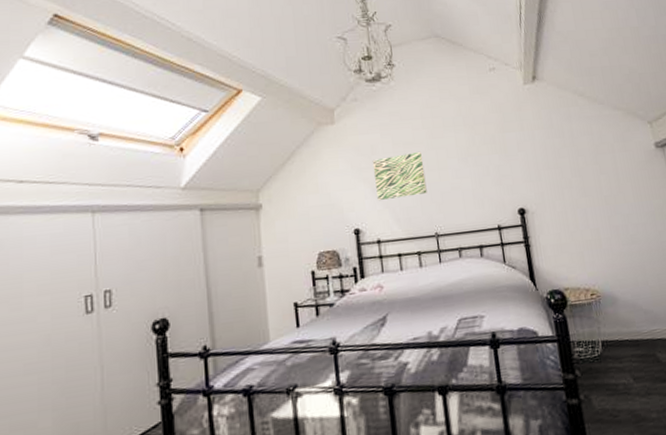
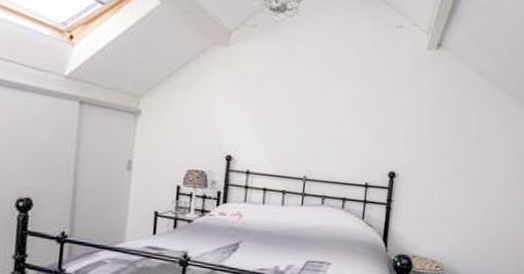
wall art: present [372,151,427,201] -> none [255,91,309,137]

